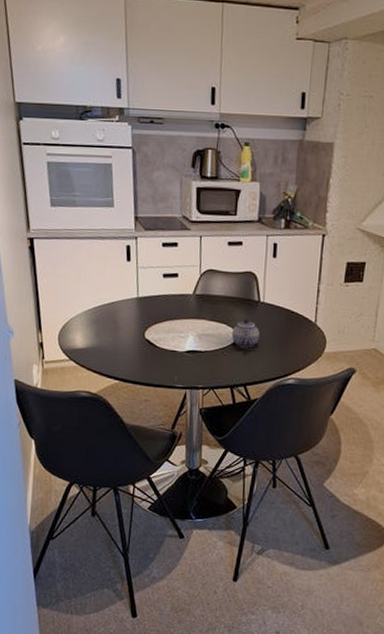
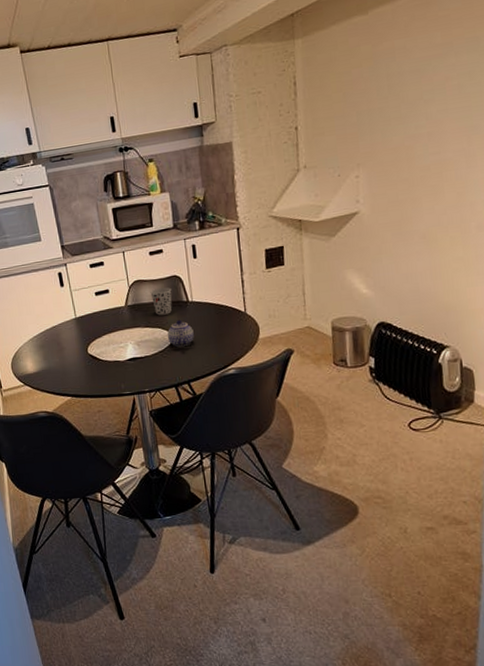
cup: none [221,281,245,311] -> present [150,287,172,315]

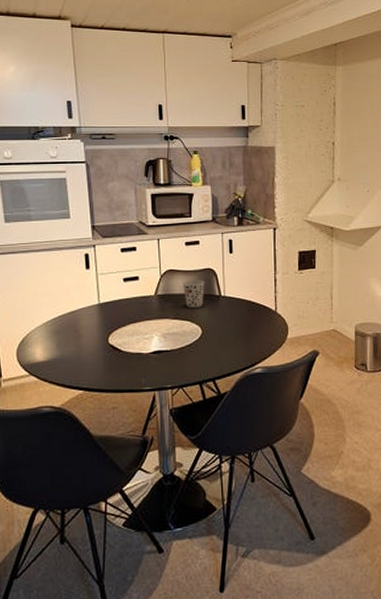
teapot: present [167,319,194,348] -> none [197,313,223,343]

